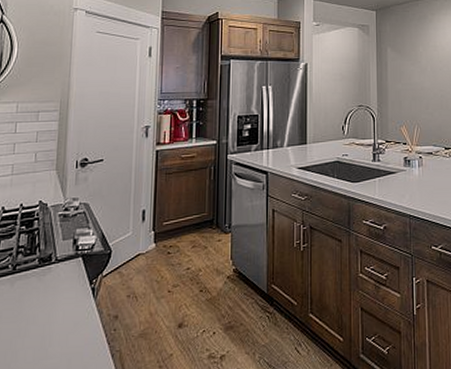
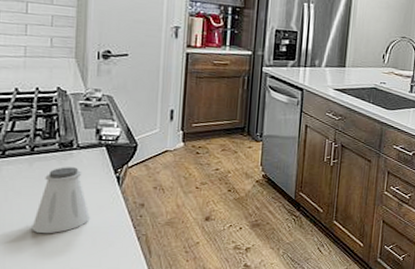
saltshaker: none [10,282,66,360] -> present [31,167,90,234]

